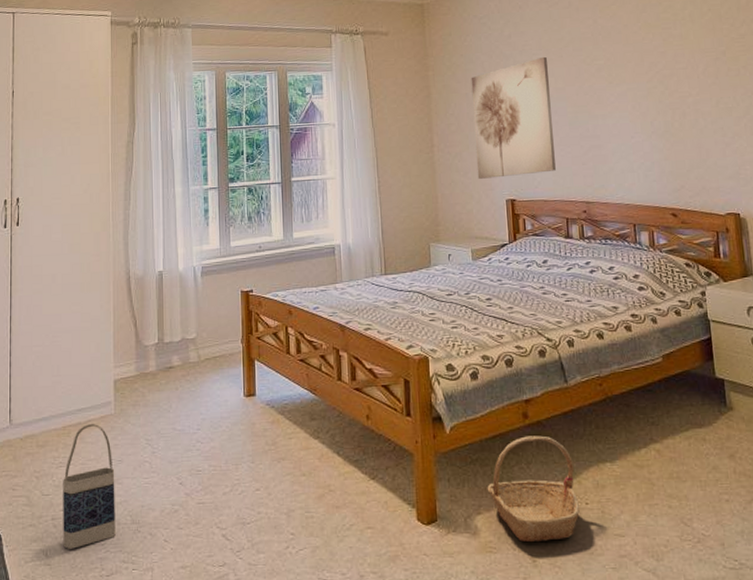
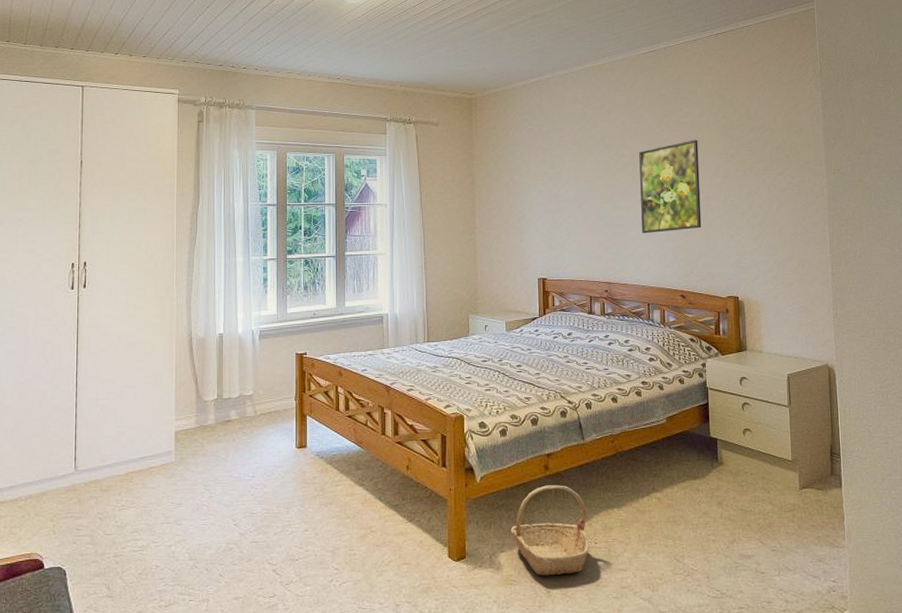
bag: present [63,423,116,549] -> none [124,470,174,583]
wall art: present [471,56,556,179] -> none [511,151,583,259]
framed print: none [614,36,692,146] -> present [639,140,702,234]

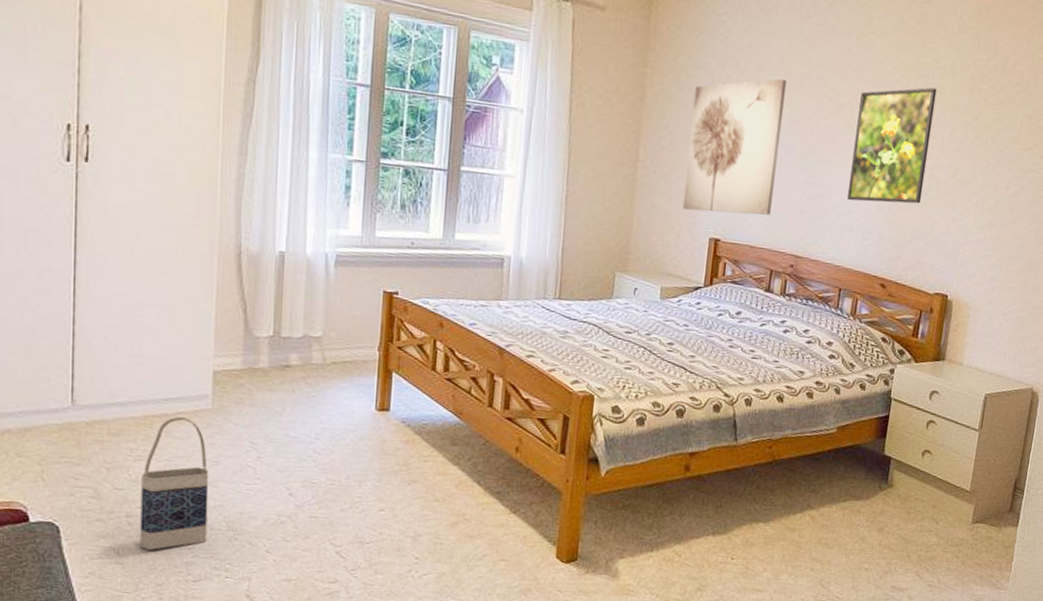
bag: none [124,470,174,583] -> present [140,416,209,550]
basket: present [510,485,589,575] -> none [634,488,727,589]
wall art: none [511,151,583,259] -> present [682,78,786,215]

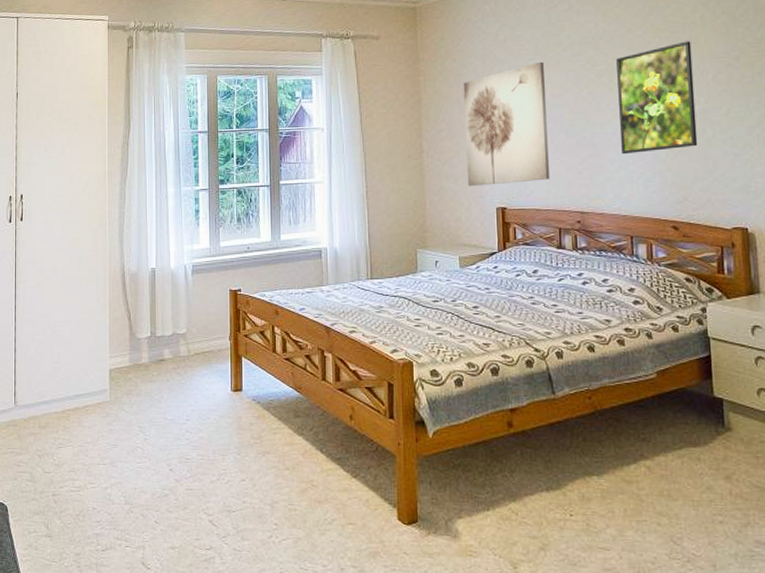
bag: present [140,416,209,550] -> none [62,408,110,524]

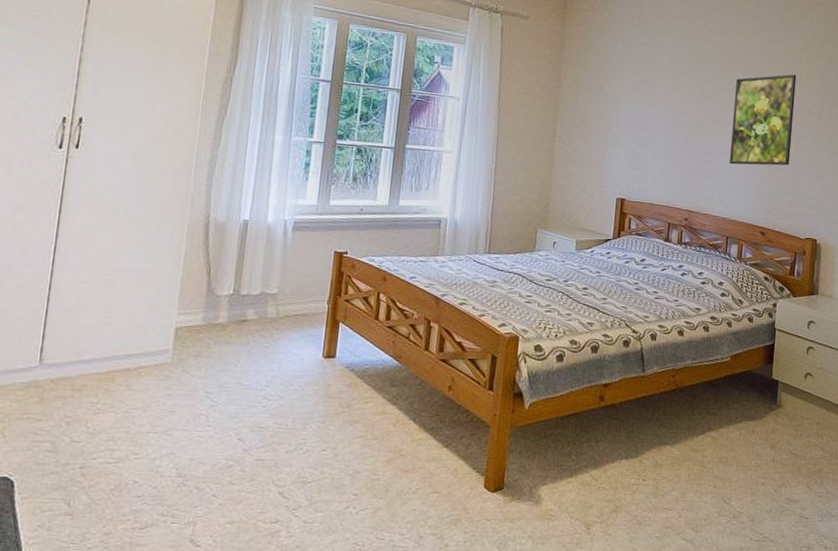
wall art: present [463,61,549,186] -> none [593,69,676,178]

